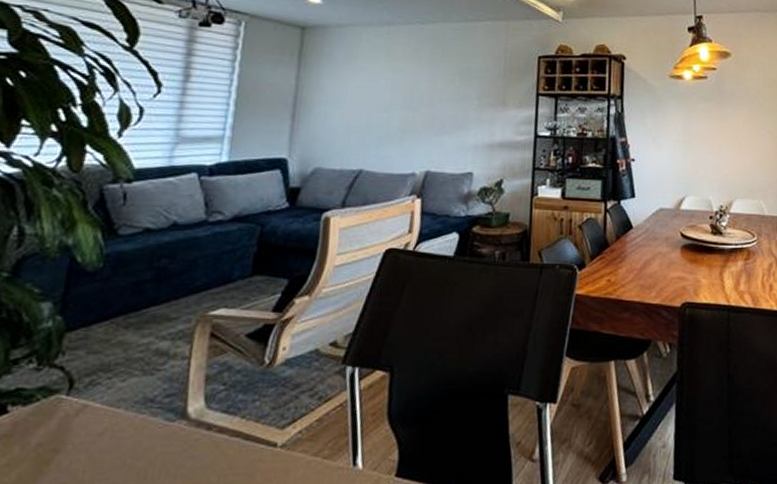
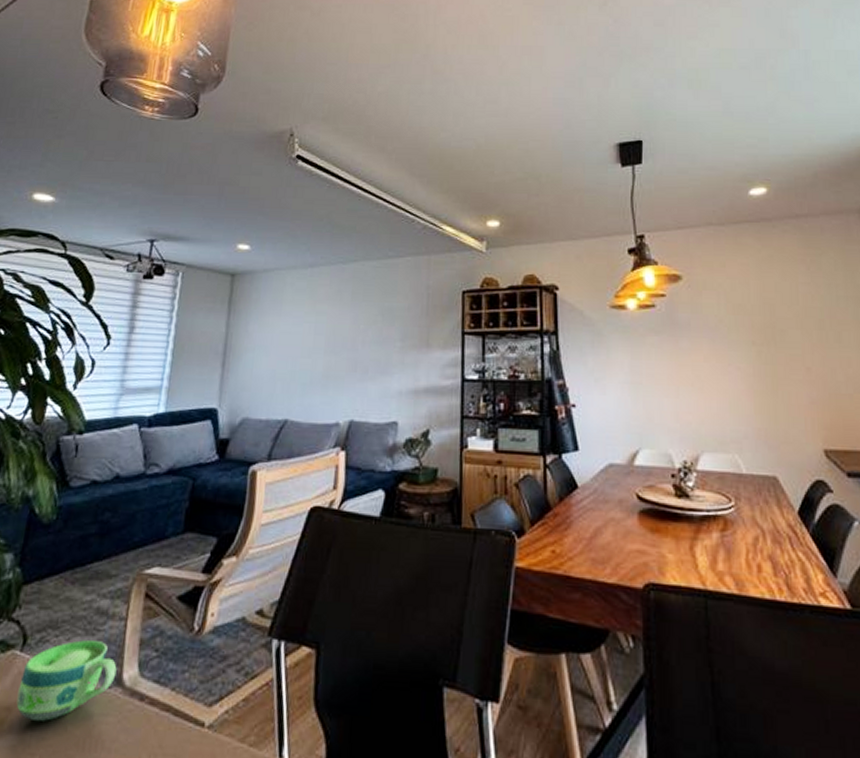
cup: none [64,380,181,458] -> present [16,640,117,721]

